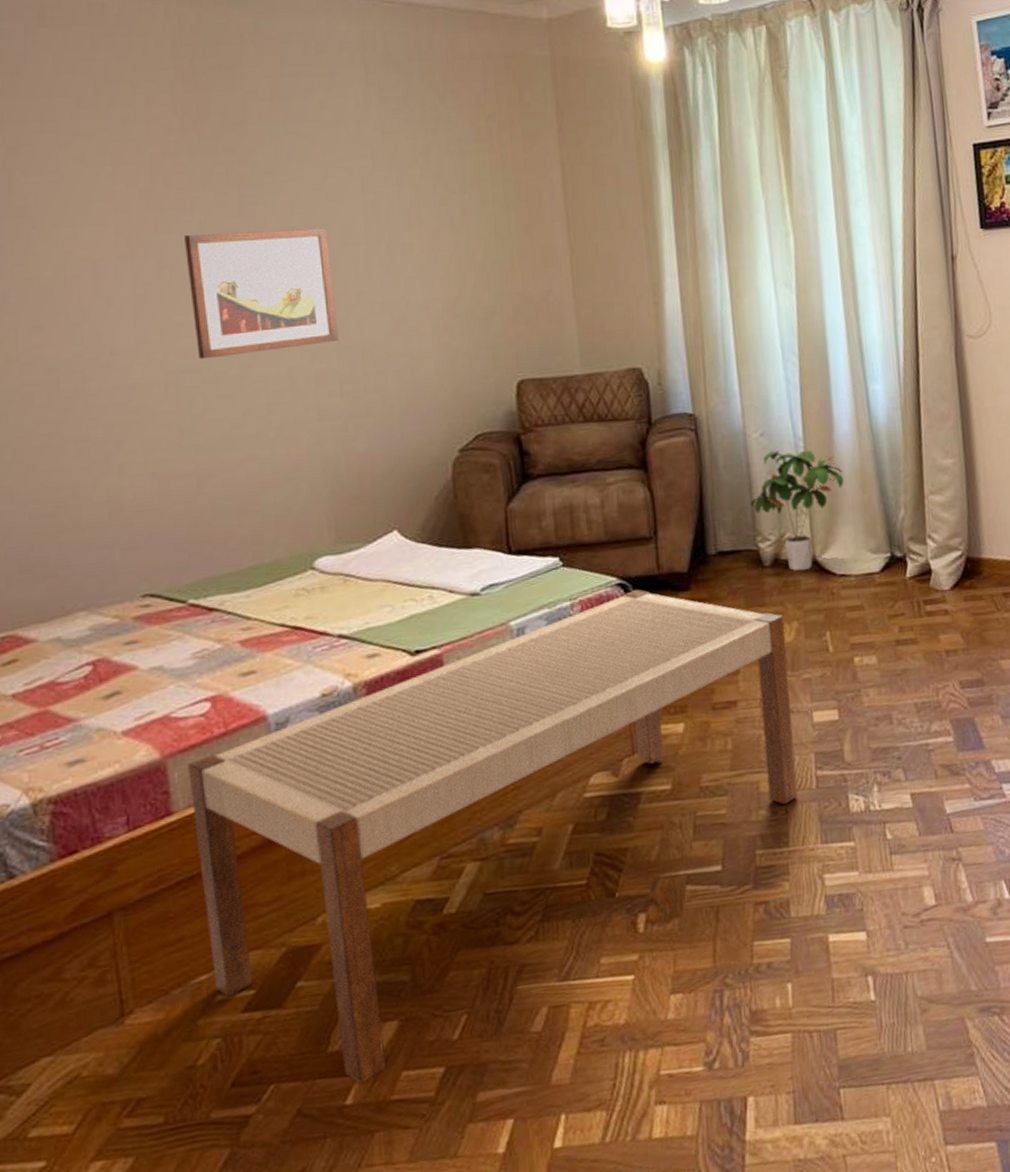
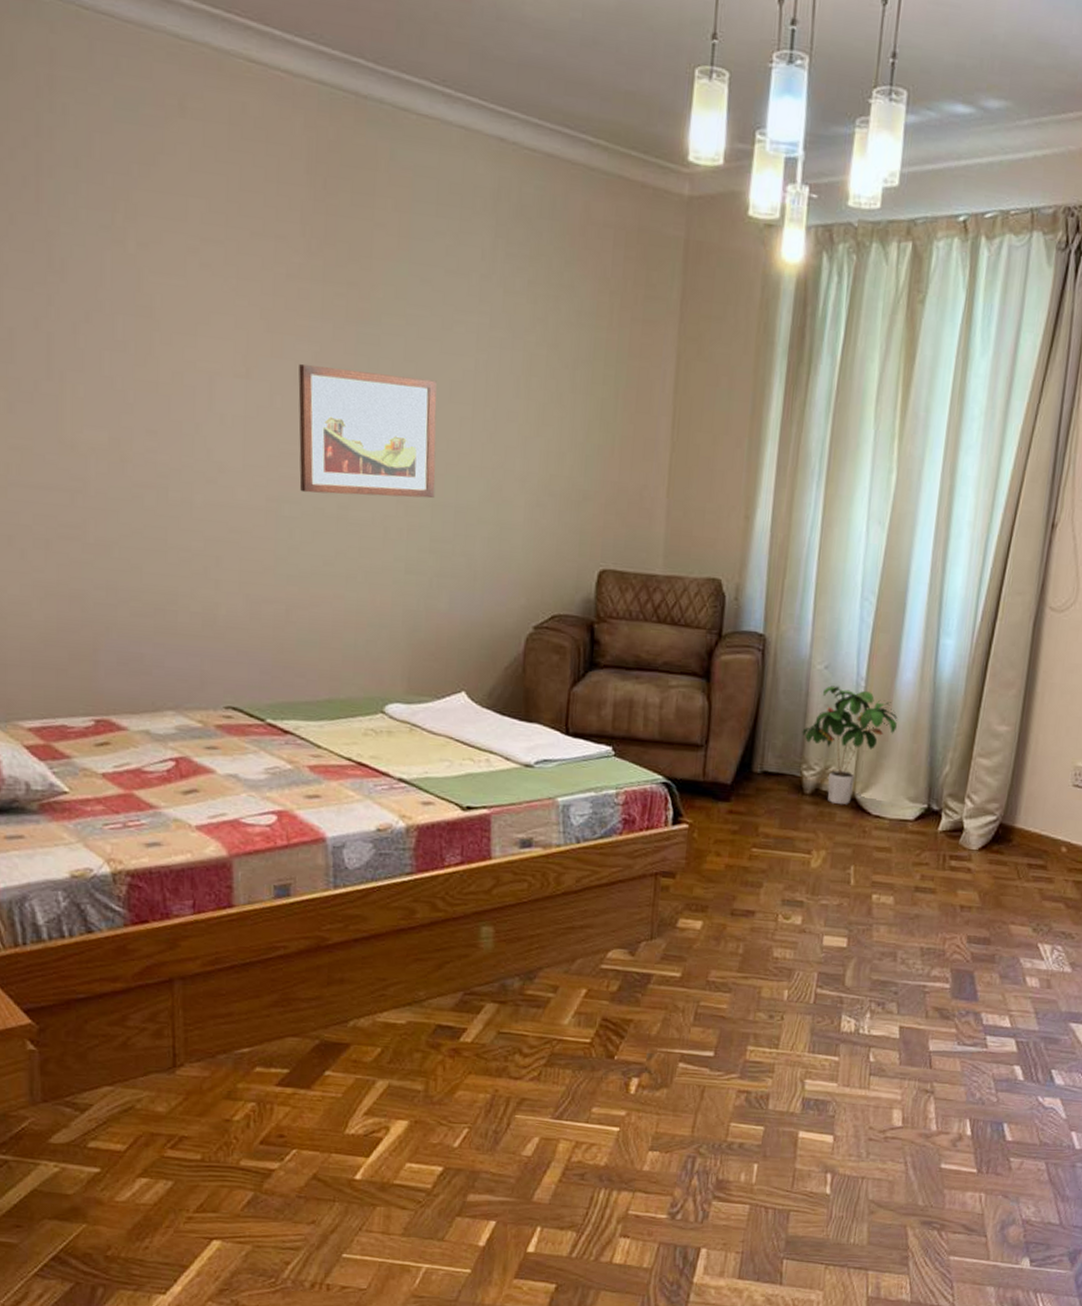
bench: present [188,589,798,1084] -> none [250,790,813,1165]

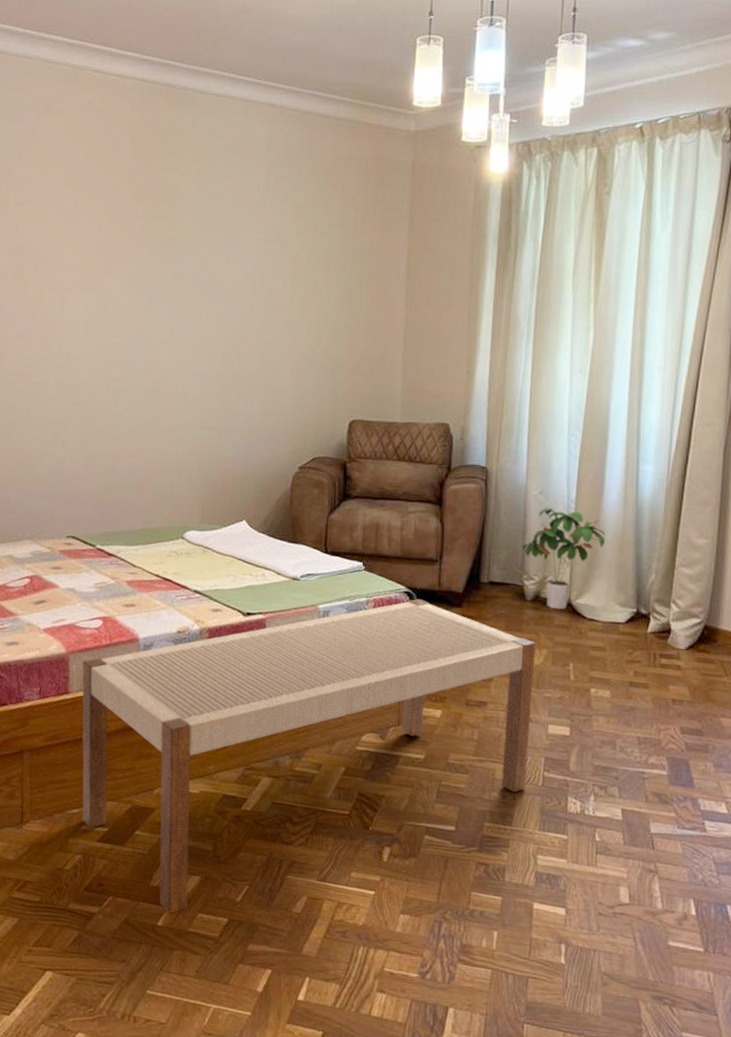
bench: none [250,790,813,1165] -> present [82,598,535,914]
wall art: present [298,364,437,499] -> none [124,279,225,373]

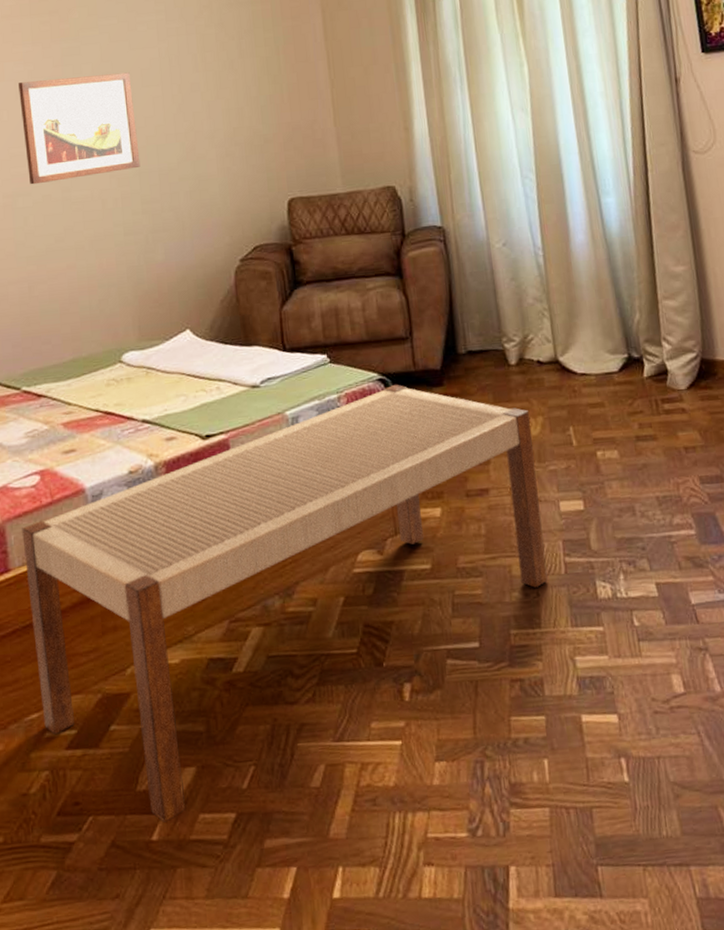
wall art: none [124,279,225,373] -> present [18,72,141,185]
potted plant: present [522,508,605,610] -> none [495,258,581,370]

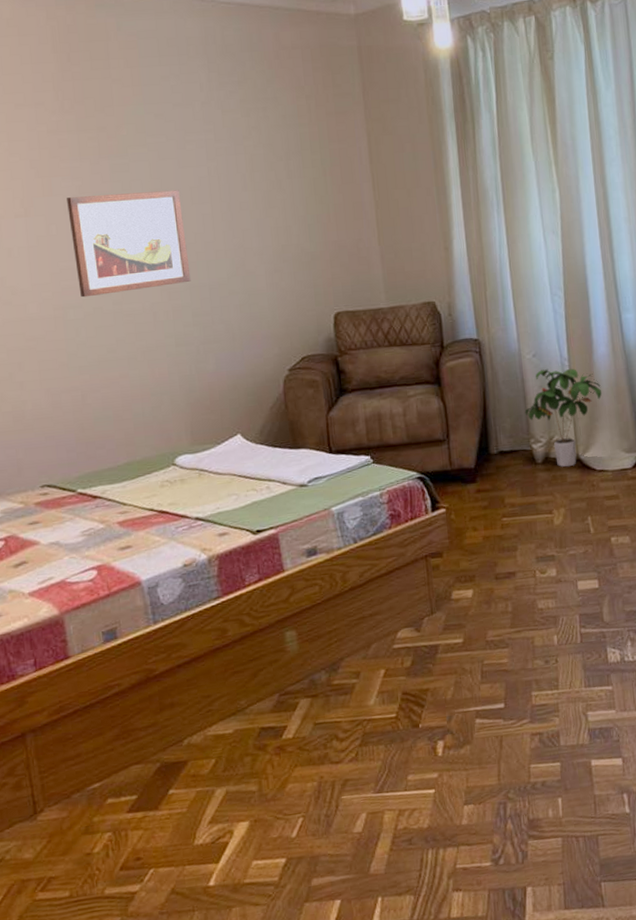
bench: present [22,384,548,823] -> none [80,481,566,870]
potted plant: none [495,258,581,370] -> present [524,368,602,467]

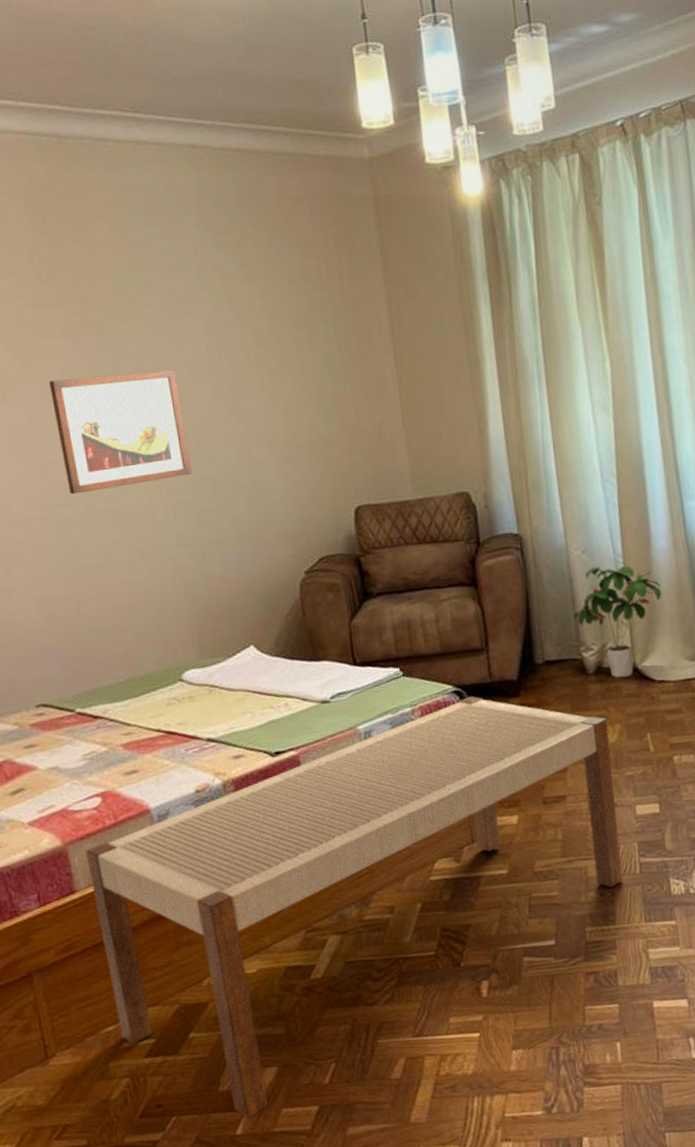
bench: none [80,481,566,870] -> present [85,695,623,1118]

